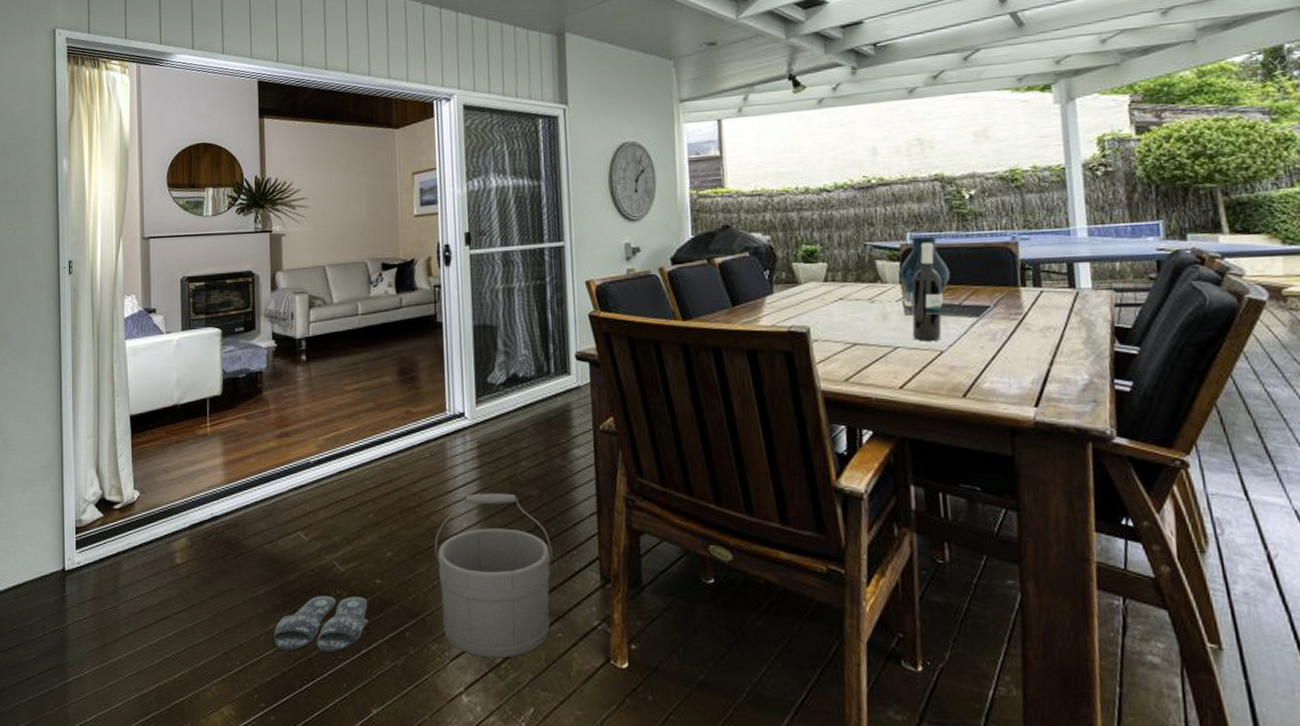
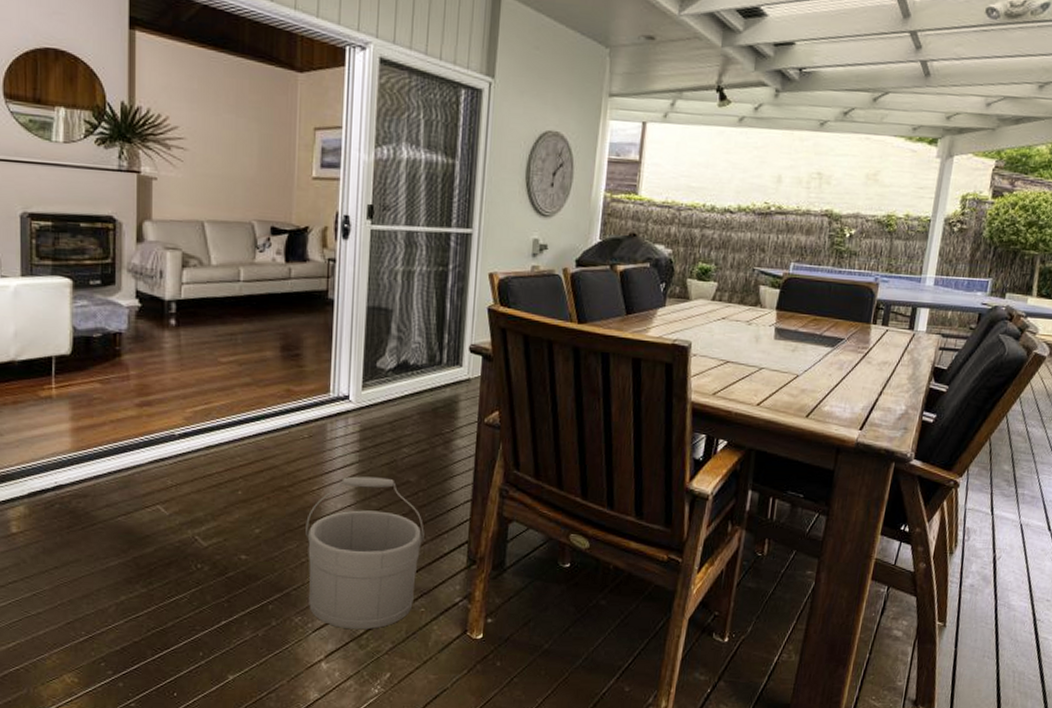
slippers: present [274,595,369,654] -> none [125,568,231,624]
vase: present [898,236,951,312] -> none [776,267,820,337]
wine bottle: present [911,242,942,341] -> none [776,273,812,366]

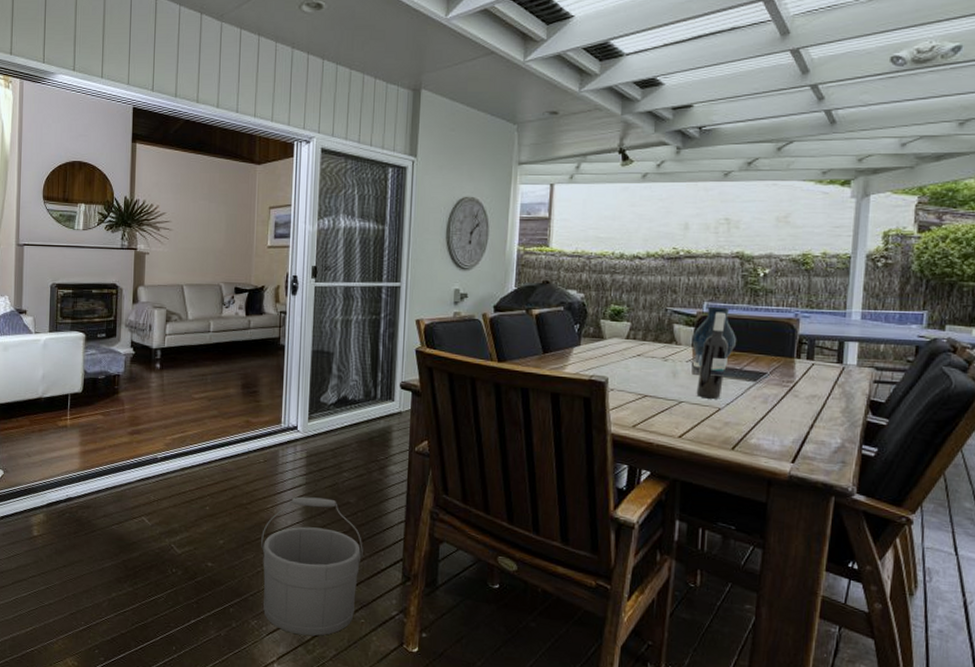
vase: none [776,267,820,337] -> present [692,306,737,372]
wine bottle: none [776,273,812,366] -> present [696,312,728,399]

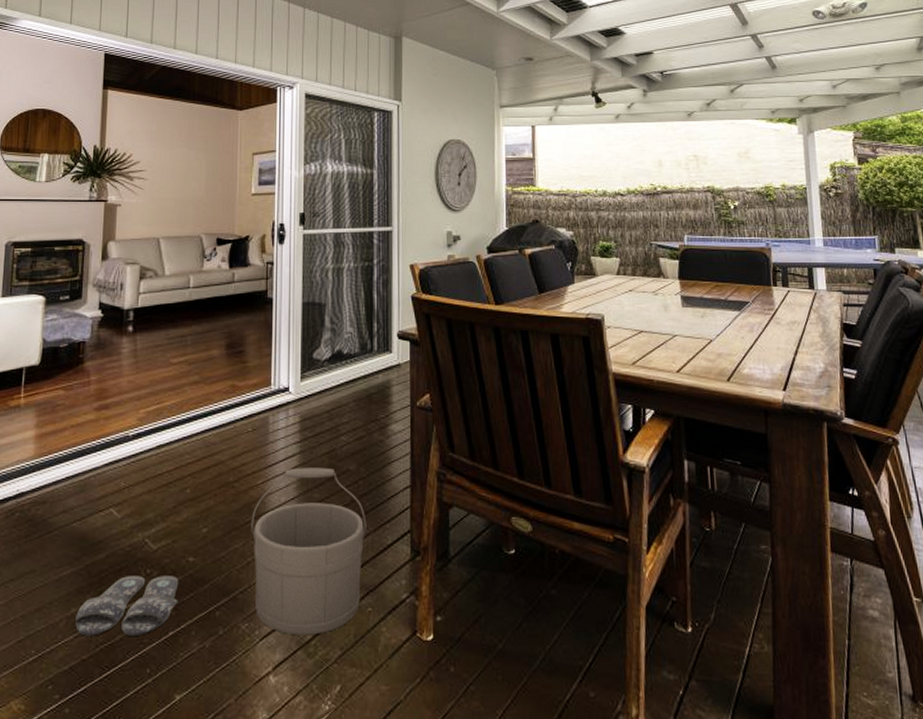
slippers: none [115,572,199,621] -> present [75,574,179,637]
vase: present [692,306,737,372] -> none [677,239,719,305]
wine bottle: present [696,312,728,399] -> none [687,244,712,331]

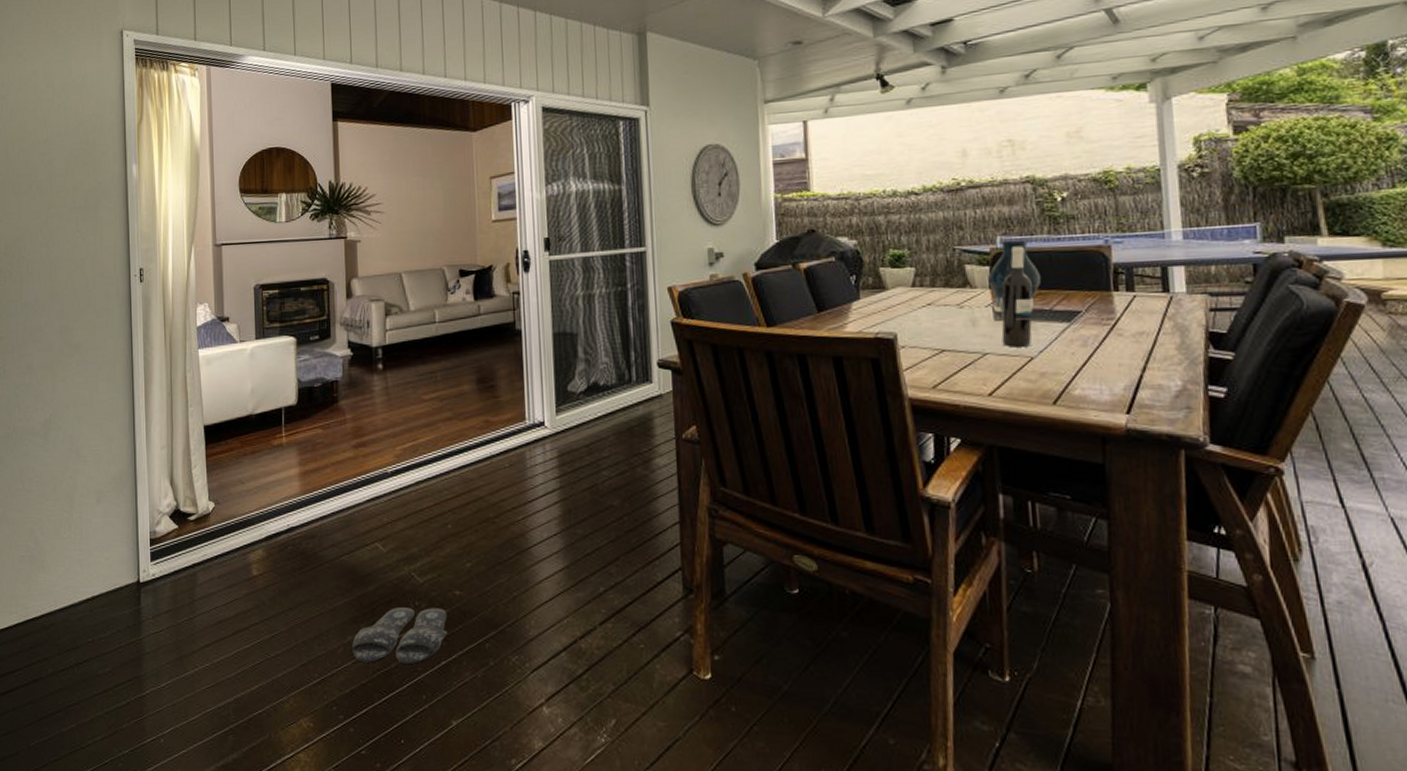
bucket: present [251,467,367,636] -> none [514,503,635,670]
vase: none [677,239,719,305] -> present [988,240,1042,318]
wine bottle: none [687,244,712,331] -> present [1001,246,1033,347]

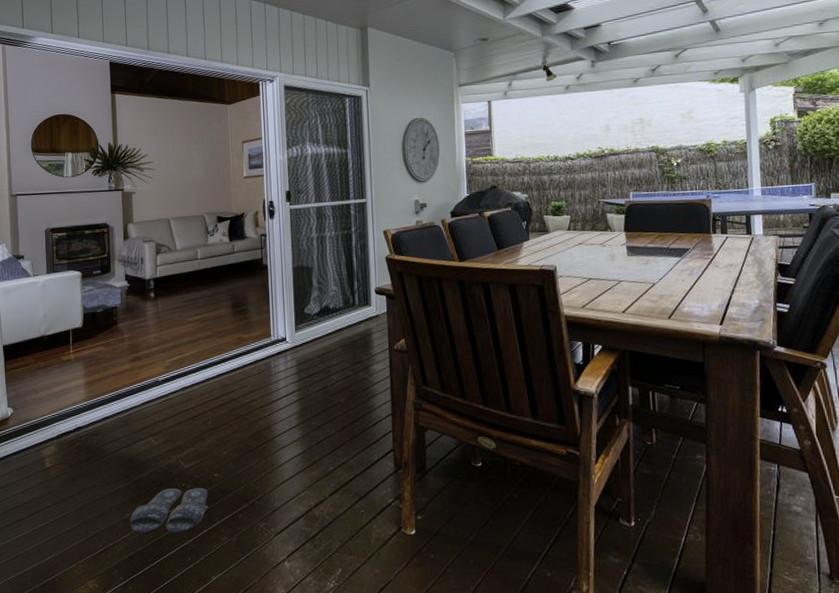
vase: present [988,240,1042,318] -> none [623,195,662,254]
wine bottle: present [1001,246,1033,347] -> none [632,199,655,276]

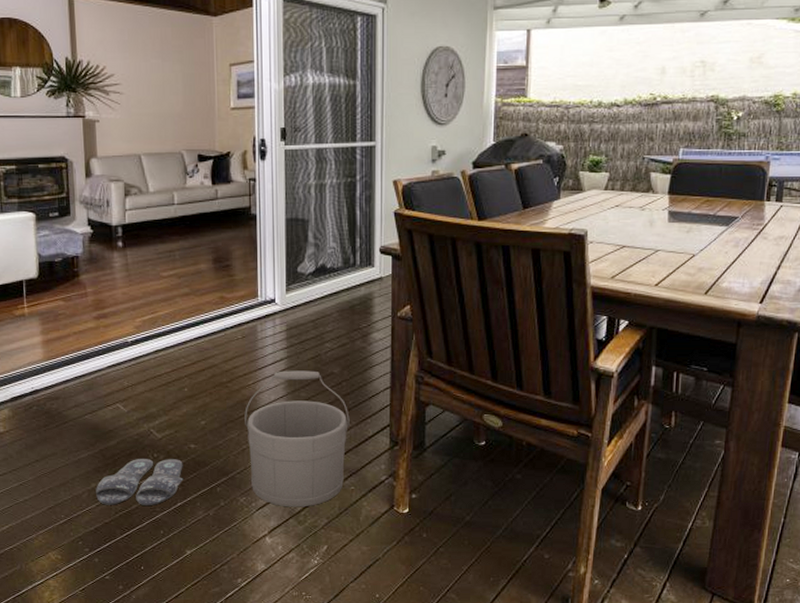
bucket: none [262,401,357,532] -> present [244,370,350,507]

